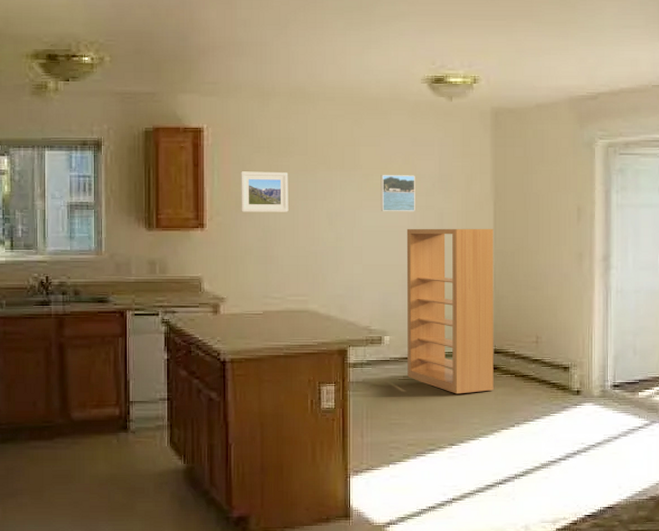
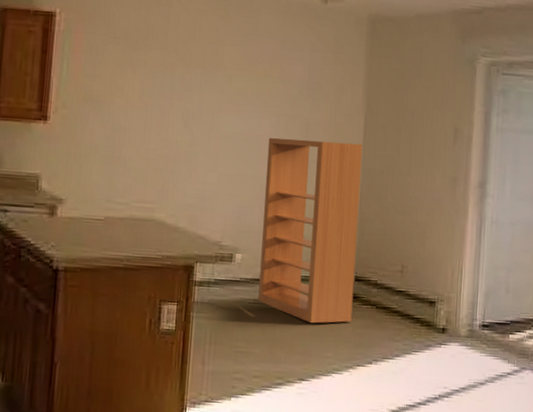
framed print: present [241,171,289,212] -> none [89,62,144,110]
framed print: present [380,175,415,211] -> none [241,77,282,119]

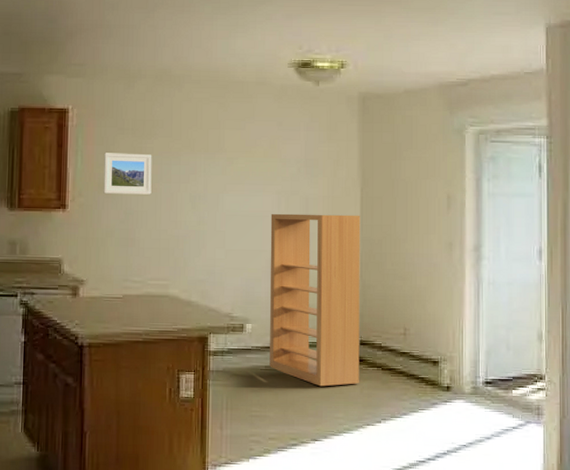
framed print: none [89,62,144,110] -> present [103,153,152,195]

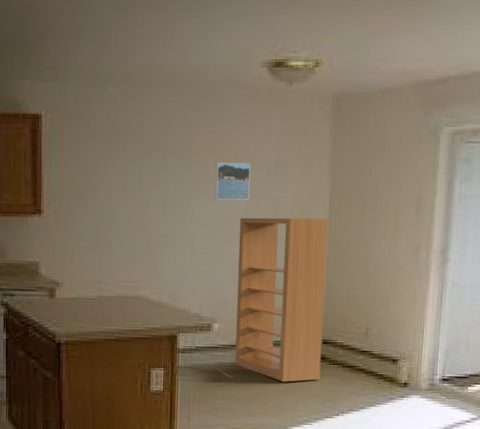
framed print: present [103,153,152,195] -> none [77,158,124,199]
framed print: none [244,159,281,196] -> present [214,163,251,200]

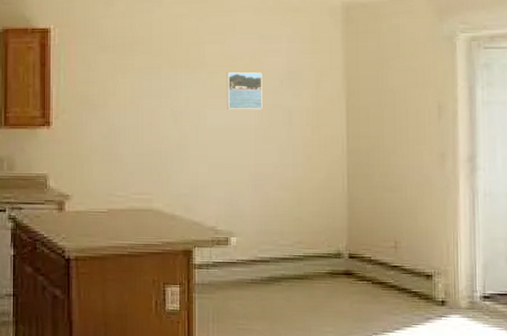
bookshelf: present [235,217,329,382] -> none [253,126,349,300]

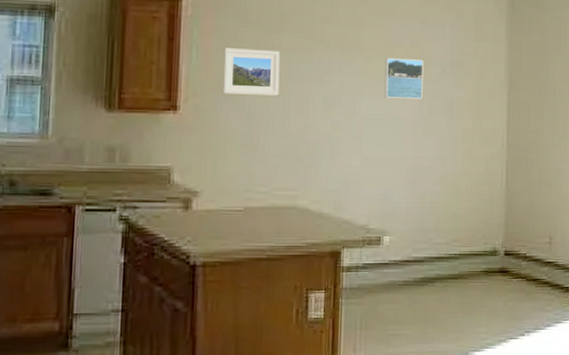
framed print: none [86,70,133,110] -> present [222,48,280,96]

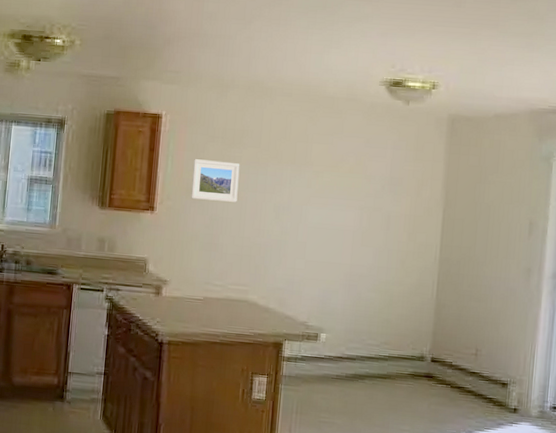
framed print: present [384,58,424,99] -> none [328,173,366,212]

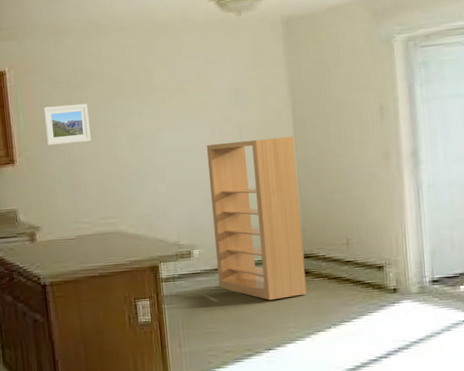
bookshelf: none [341,228,441,400] -> present [206,136,307,301]

